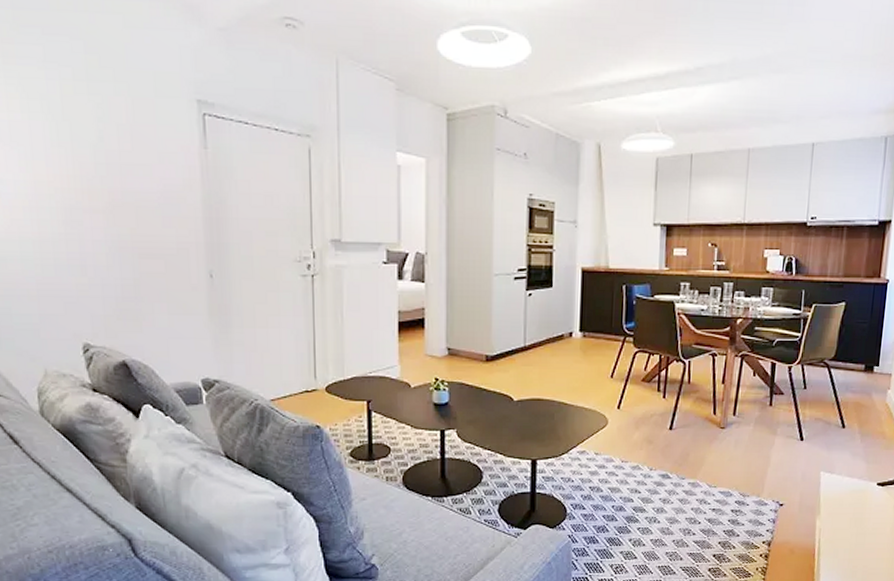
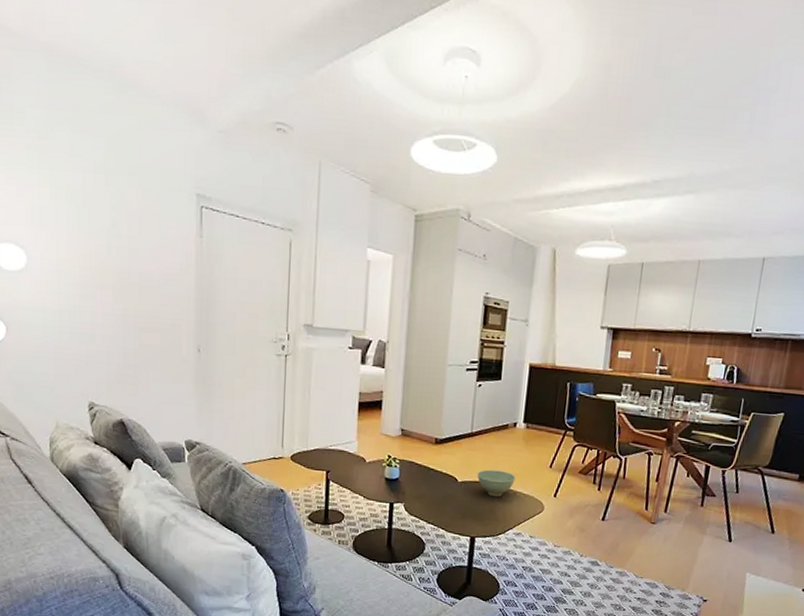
bowl: none [534,385,575,413] -> present [477,469,516,497]

